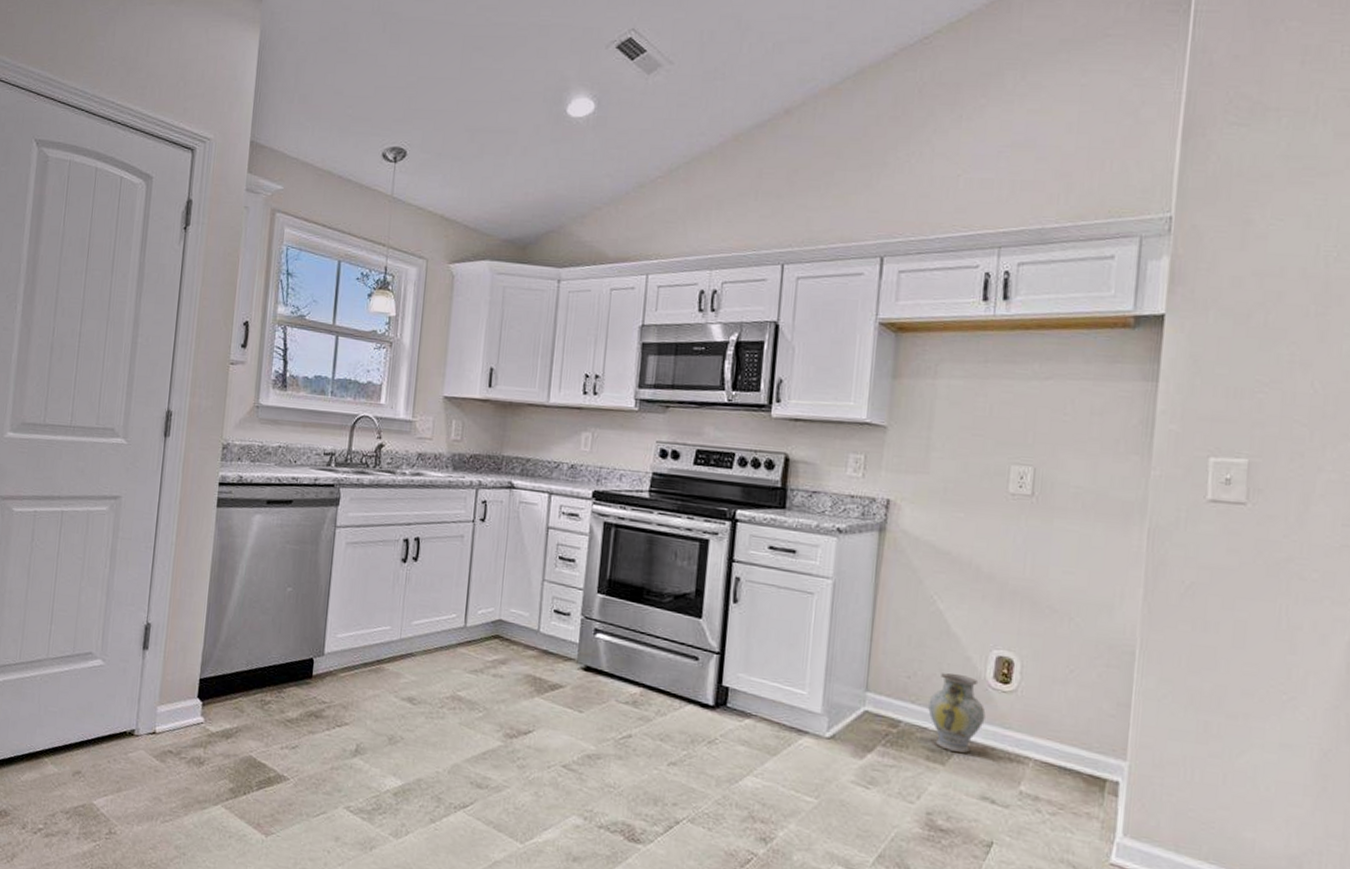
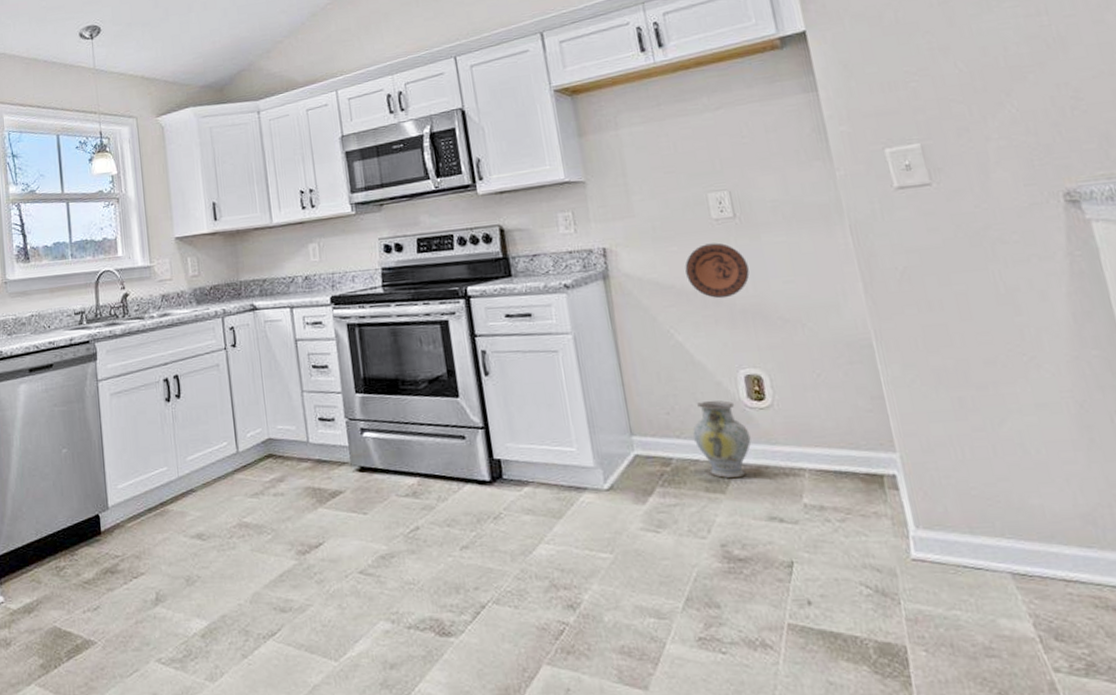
decorative plate: none [965,516,1032,576] -> present [685,243,750,299]

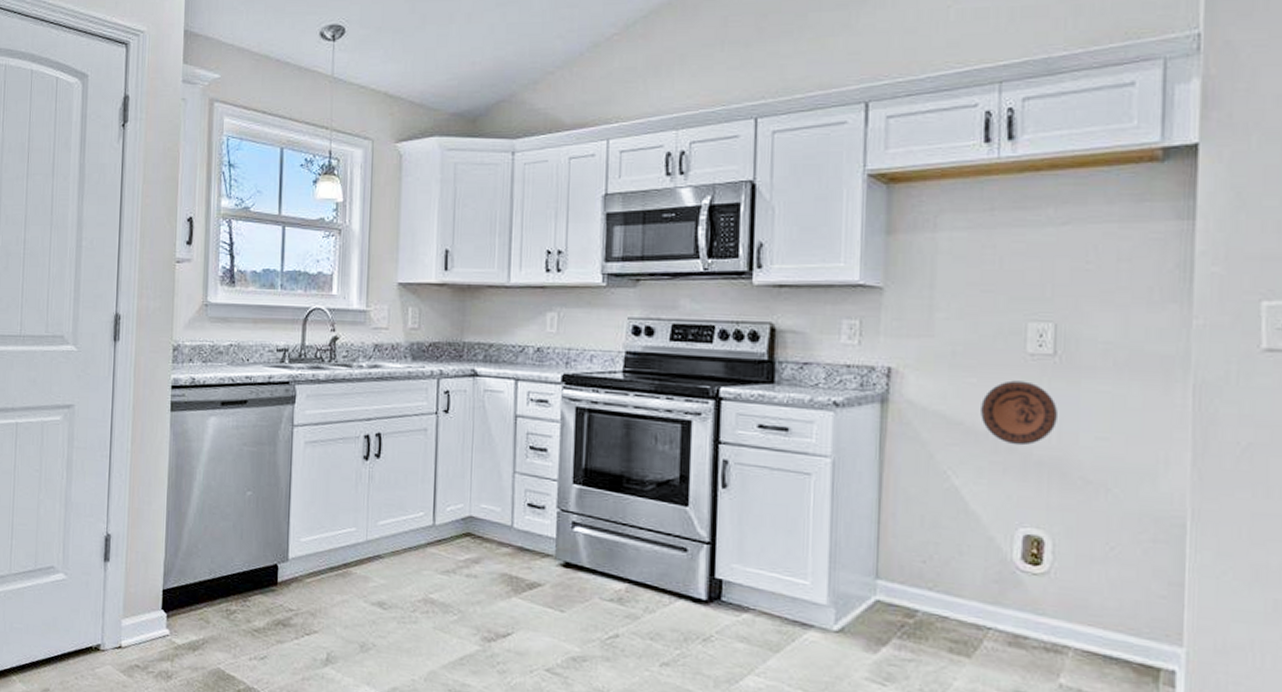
ceramic jug: present [693,400,751,479] -> none [948,555,1015,645]

